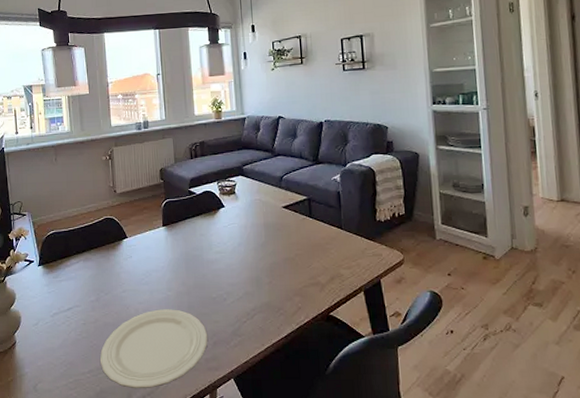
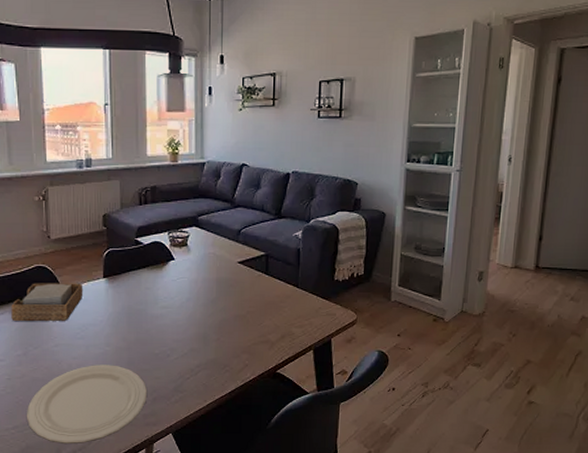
napkin holder: none [85,232,146,269] -> present [11,283,84,321]

